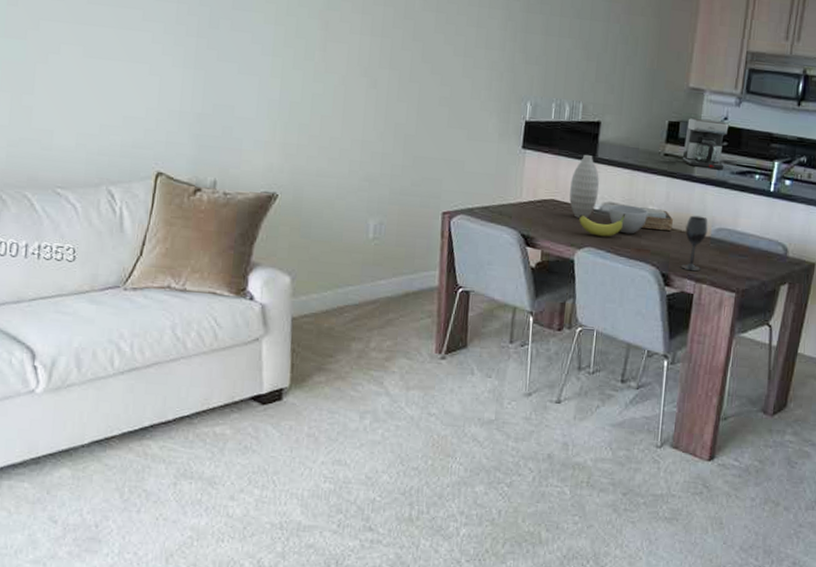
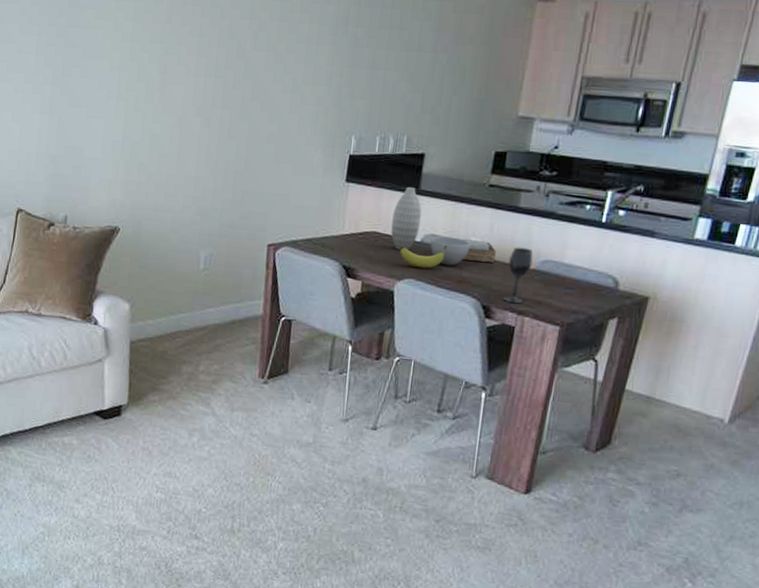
coffee maker: present [682,118,729,170] -> none [507,148,560,201]

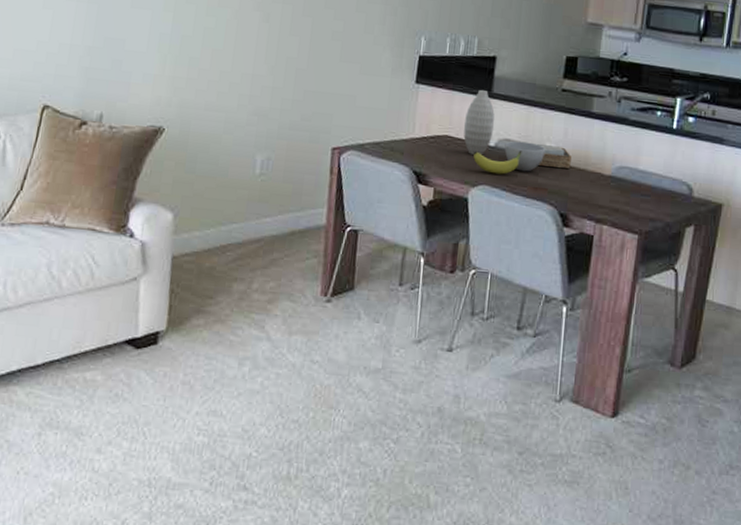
wine glass: present [503,247,534,304] -> none [580,152,609,212]

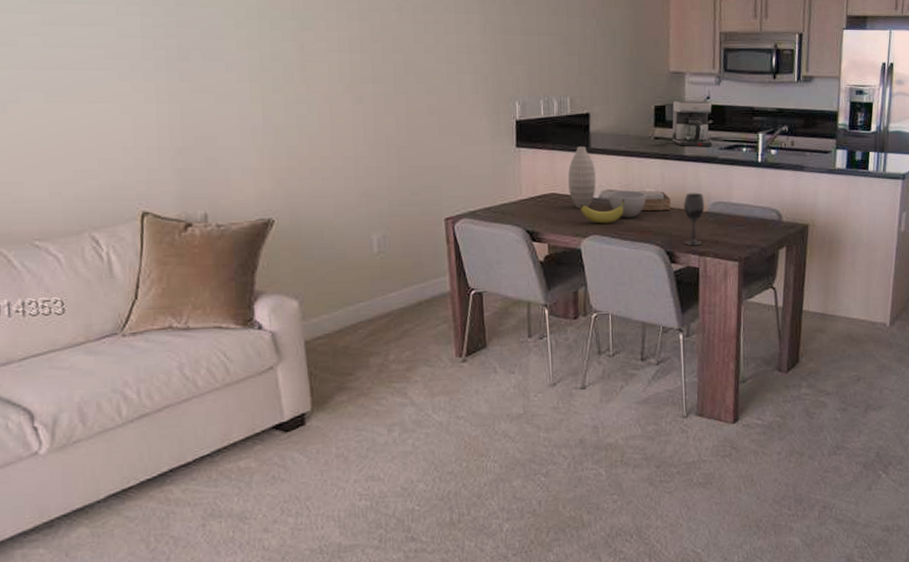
coffee maker: none [580,53,629,107] -> present [672,101,713,147]
wine glass: none [580,152,609,212] -> present [684,193,705,246]

